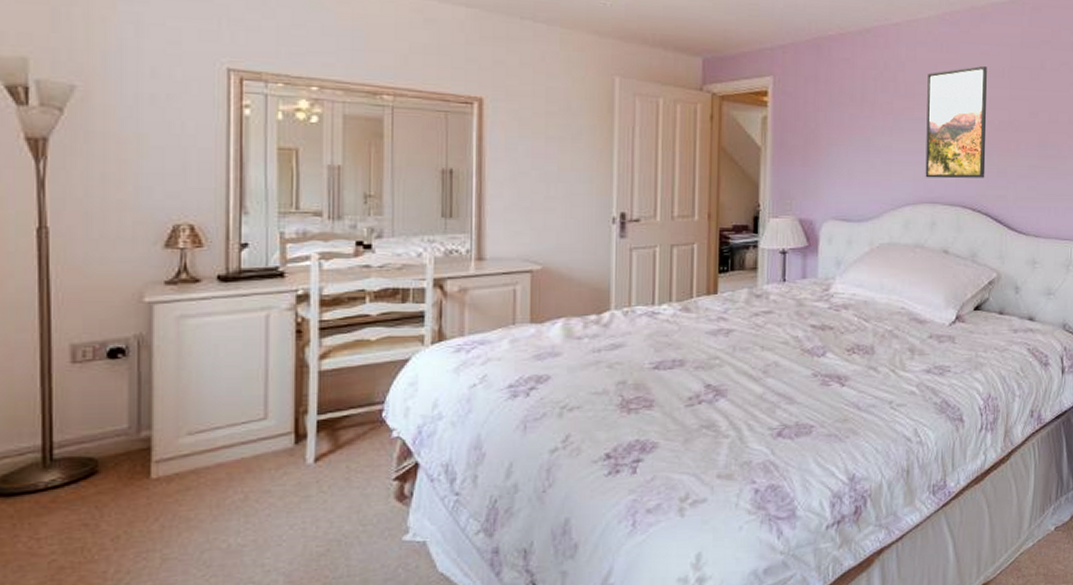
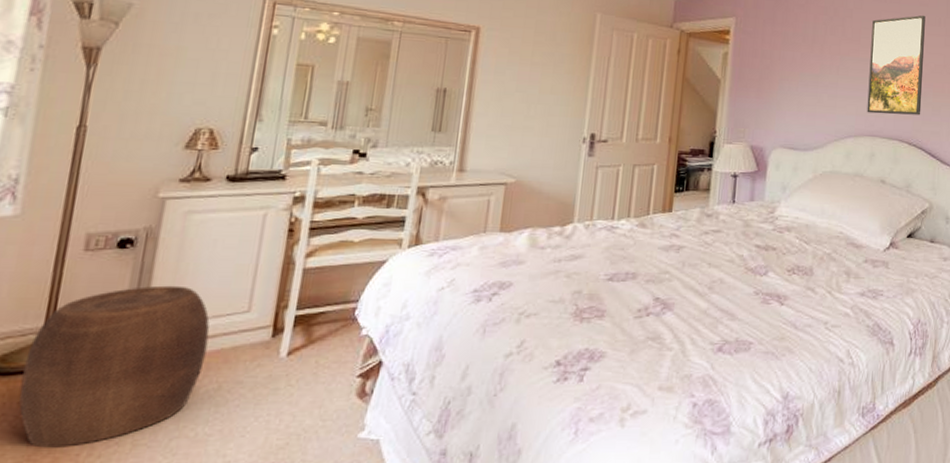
stool: none [29,395,226,567] -> present [19,285,210,448]

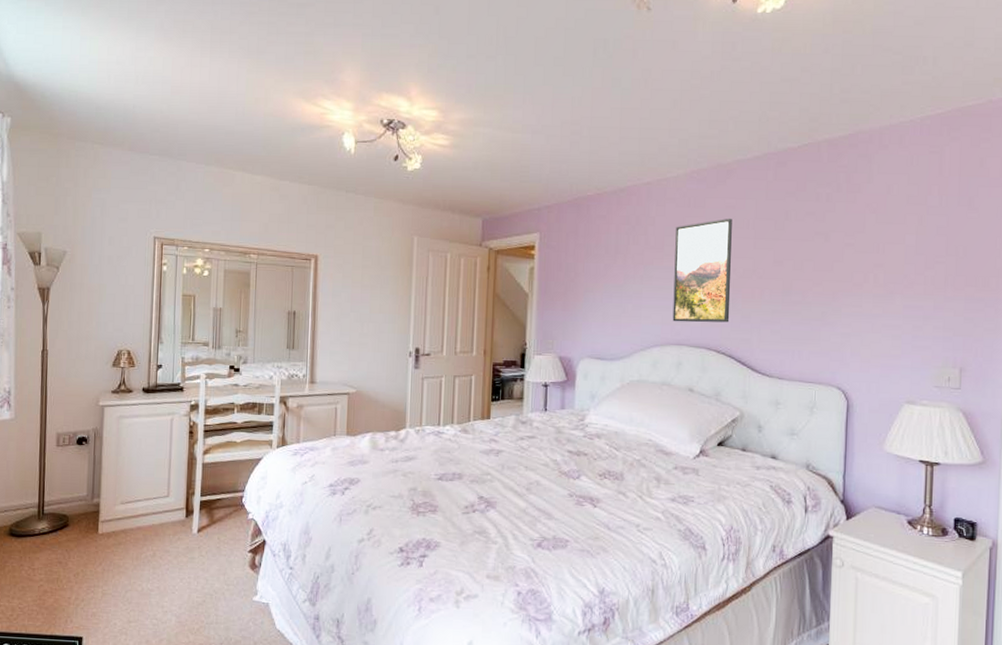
stool: present [19,285,210,448] -> none [29,474,143,592]

